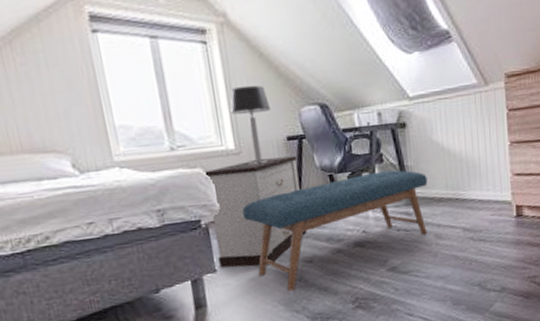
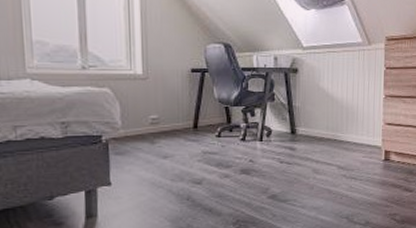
nightstand: present [202,155,307,268] -> none [109,86,199,184]
table lamp: present [230,85,271,165] -> none [143,19,180,91]
bench: present [241,170,428,292] -> none [141,109,311,209]

